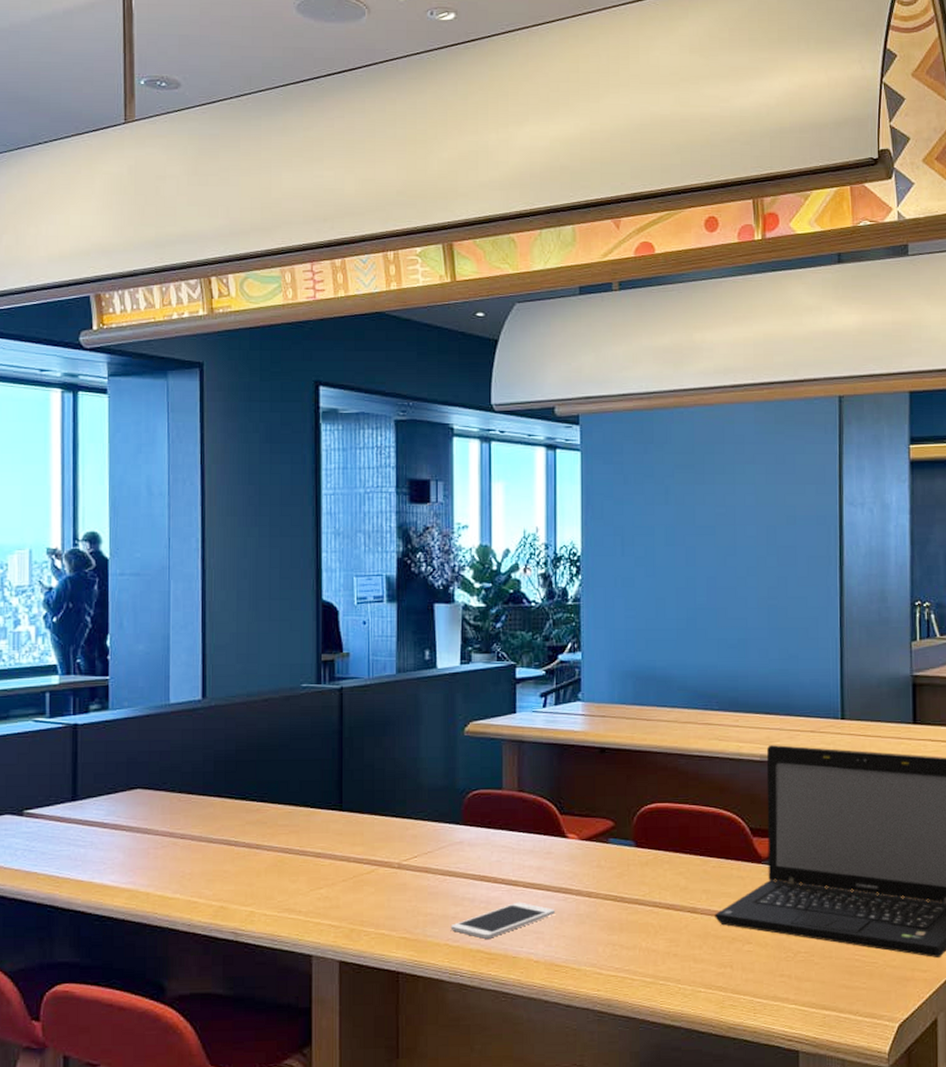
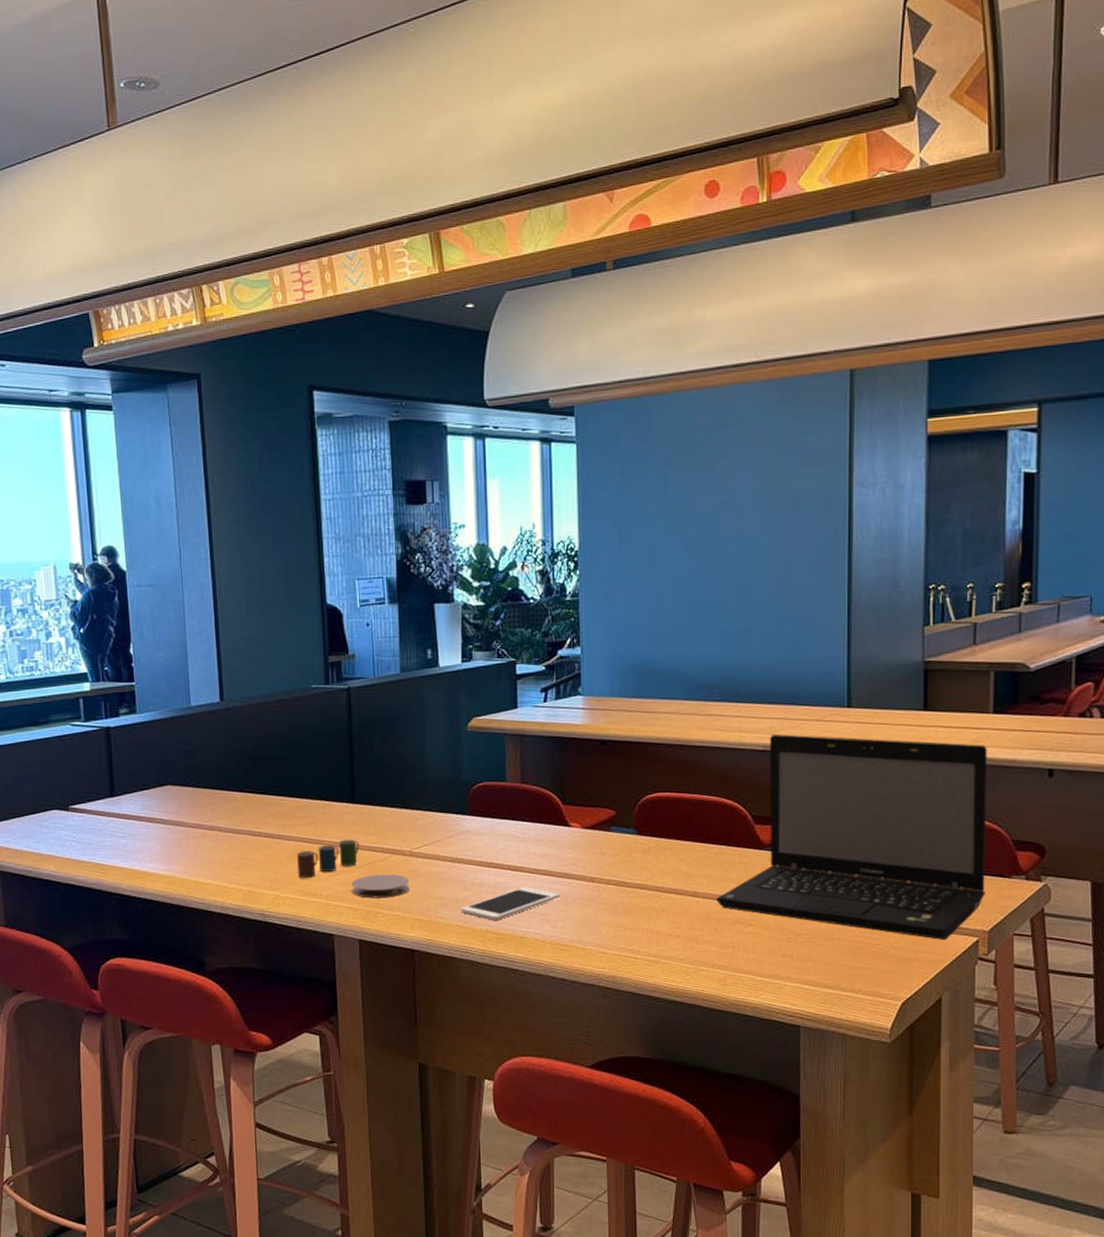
cup: none [275,849,345,892] -> present [296,839,360,878]
coaster: none [334,887,397,915] -> present [351,873,410,898]

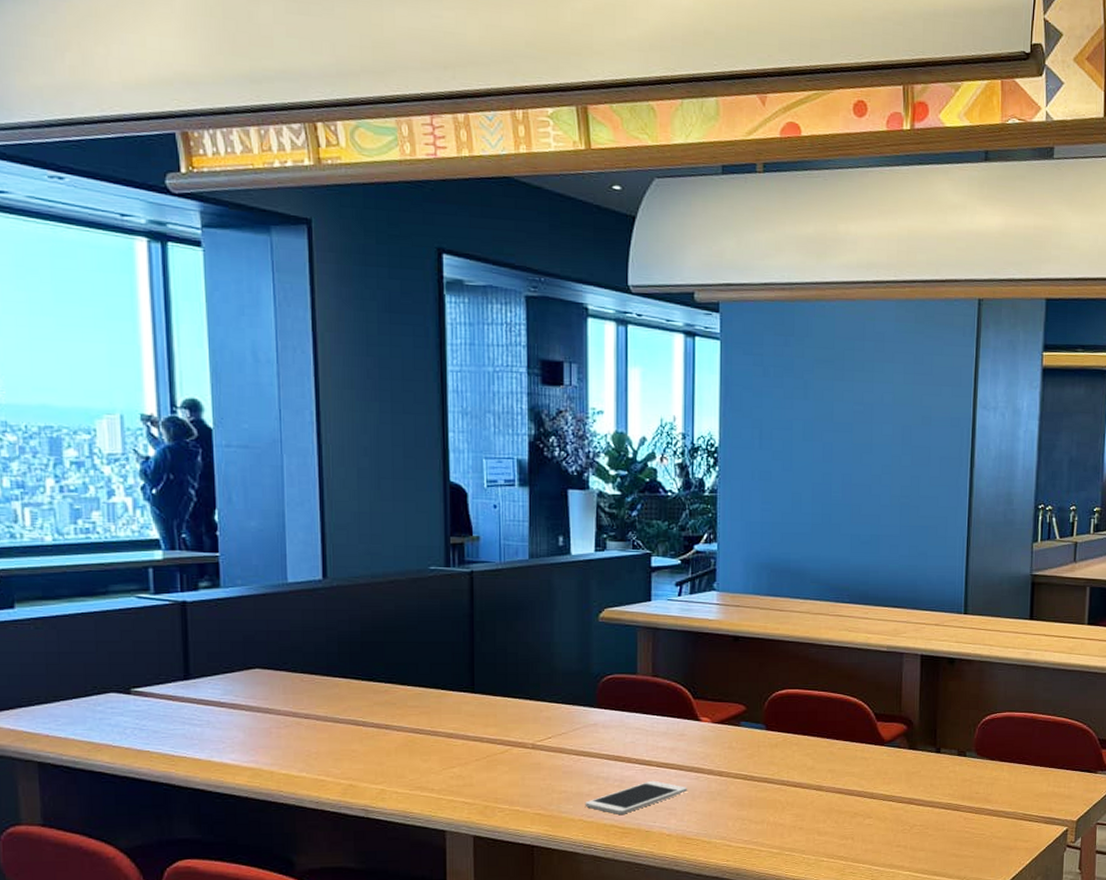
cup: present [296,839,360,878] -> none [406,730,478,771]
coaster: present [351,873,410,898] -> none [467,767,531,793]
laptop: present [716,734,987,941] -> none [839,637,1081,830]

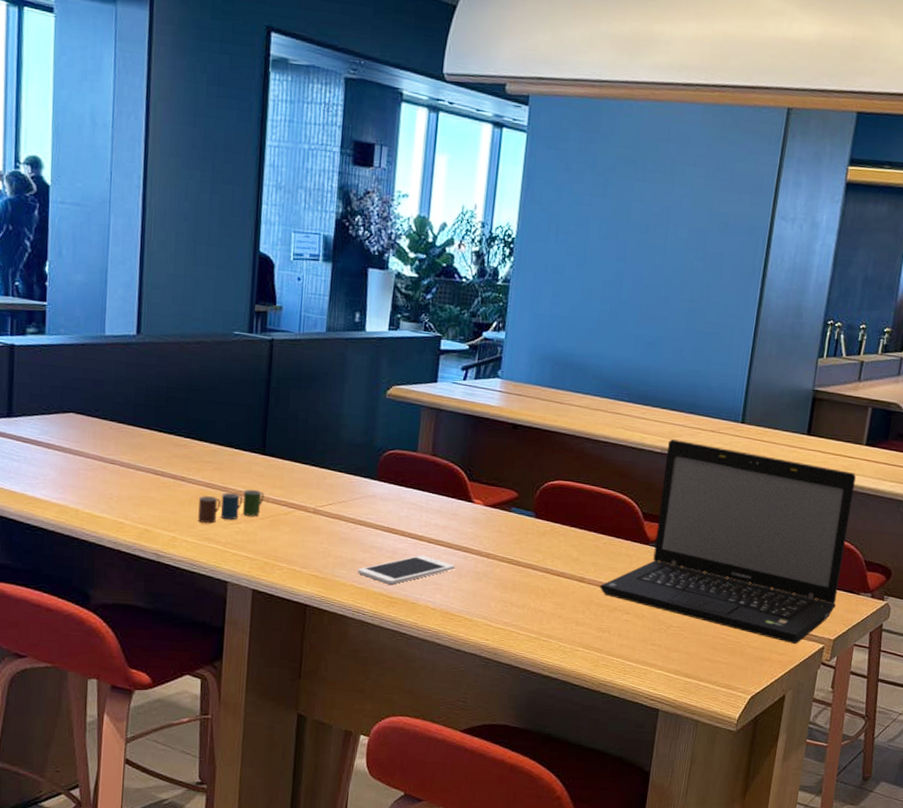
cup: none [406,730,478,771] -> present [198,489,265,524]
laptop: none [839,637,1081,830] -> present [600,439,856,645]

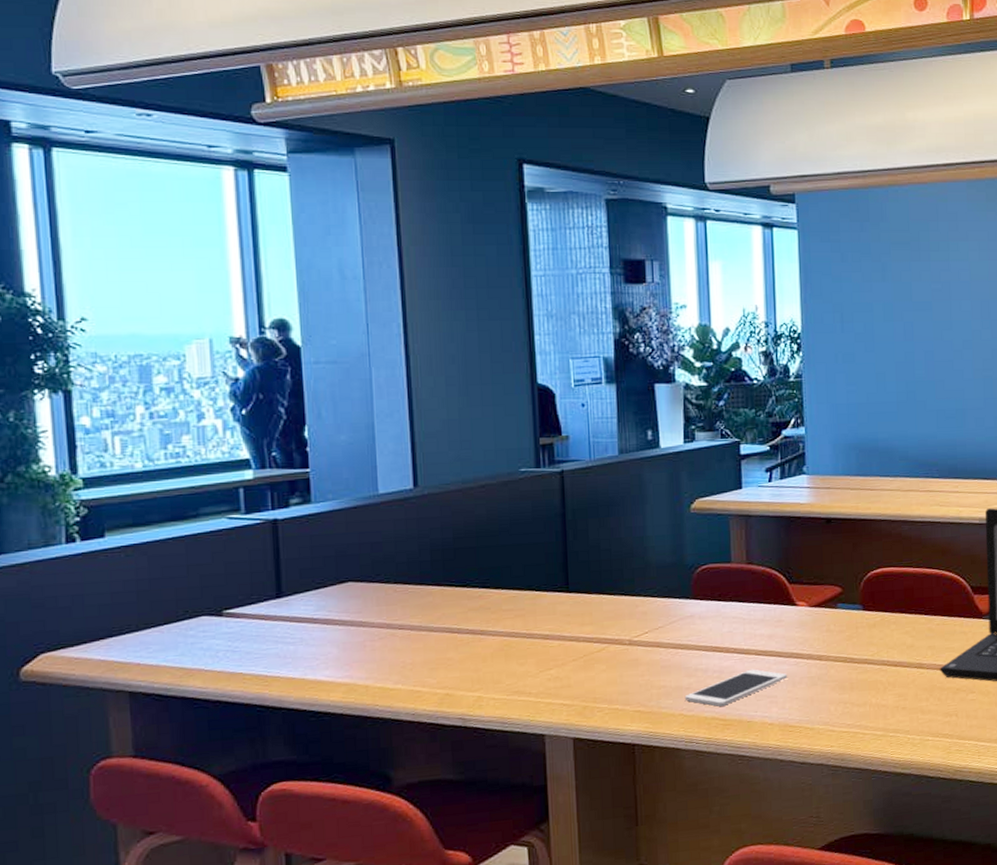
cup: present [198,489,265,524] -> none [501,630,574,676]

